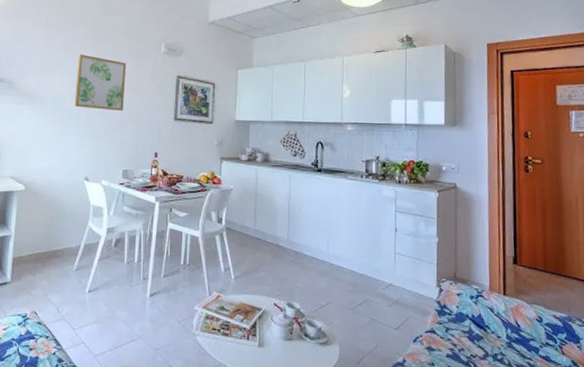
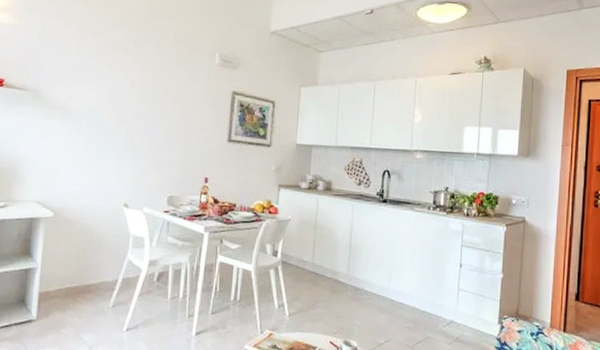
wall art: present [74,54,127,111] -> none [112,61,175,129]

